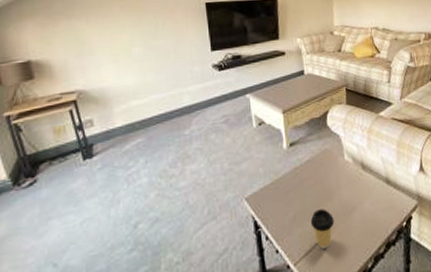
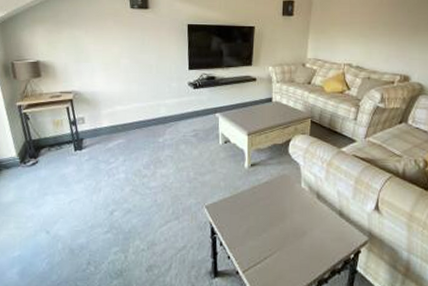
coffee cup: present [310,208,335,249] -> none [262,228,284,263]

